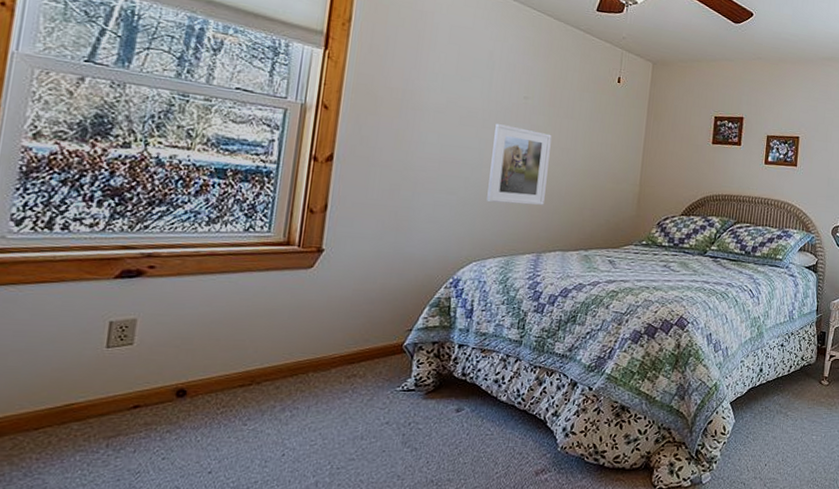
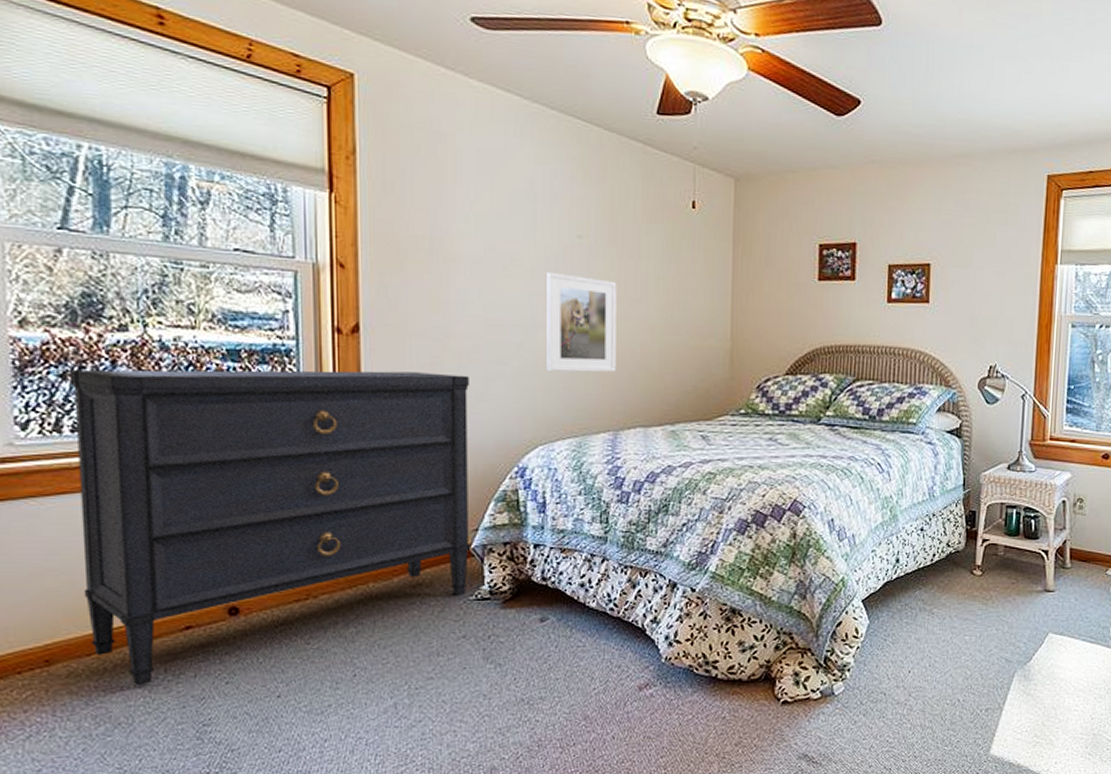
dresser: none [41,177,421,459] -> present [70,369,470,686]

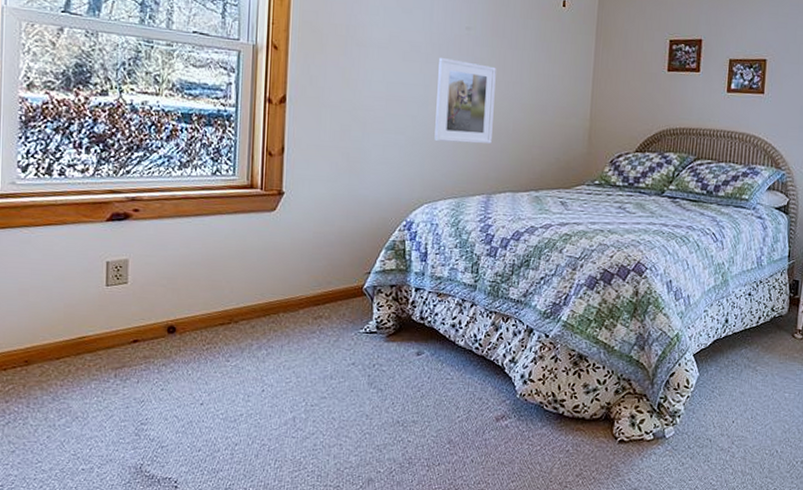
dresser: present [70,369,470,686] -> none [58,125,371,387]

